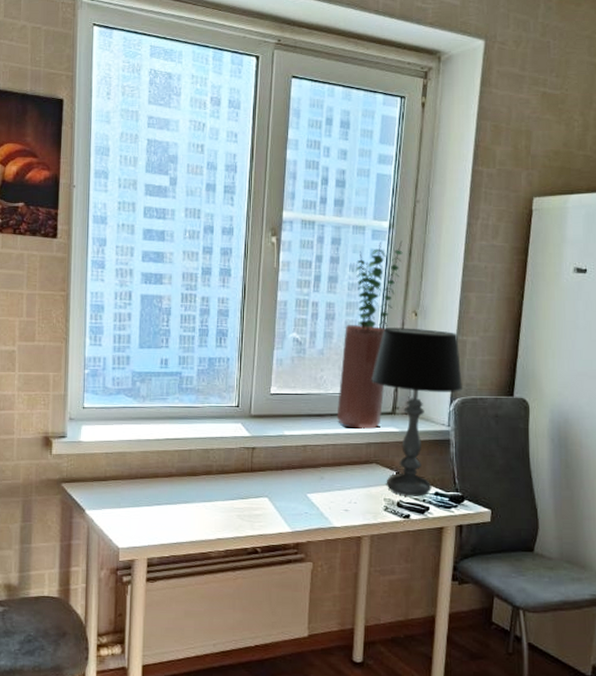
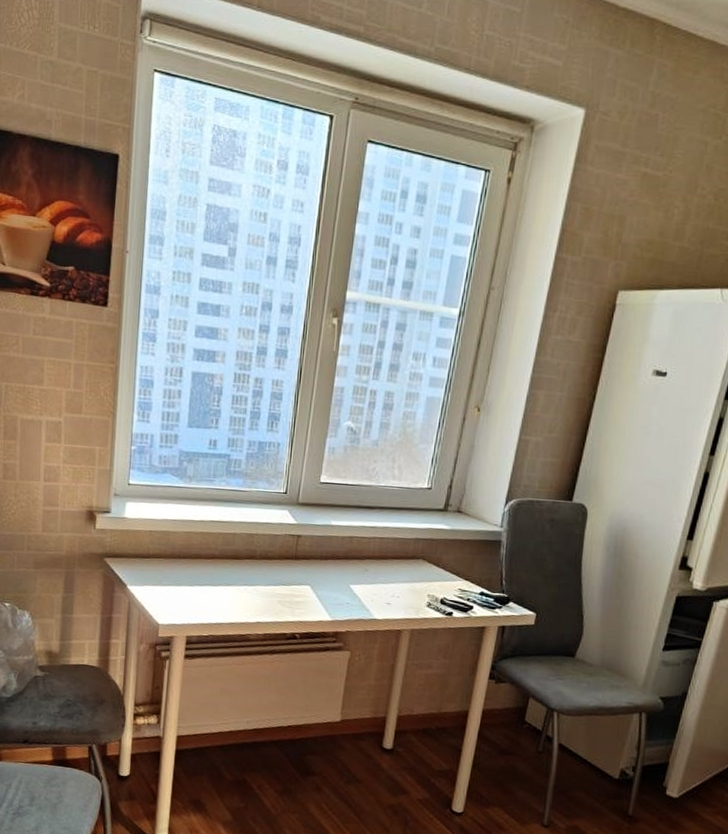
vase: present [336,240,403,430] -> none [386,330,472,526]
table lamp: present [371,328,462,497] -> none [425,421,521,596]

